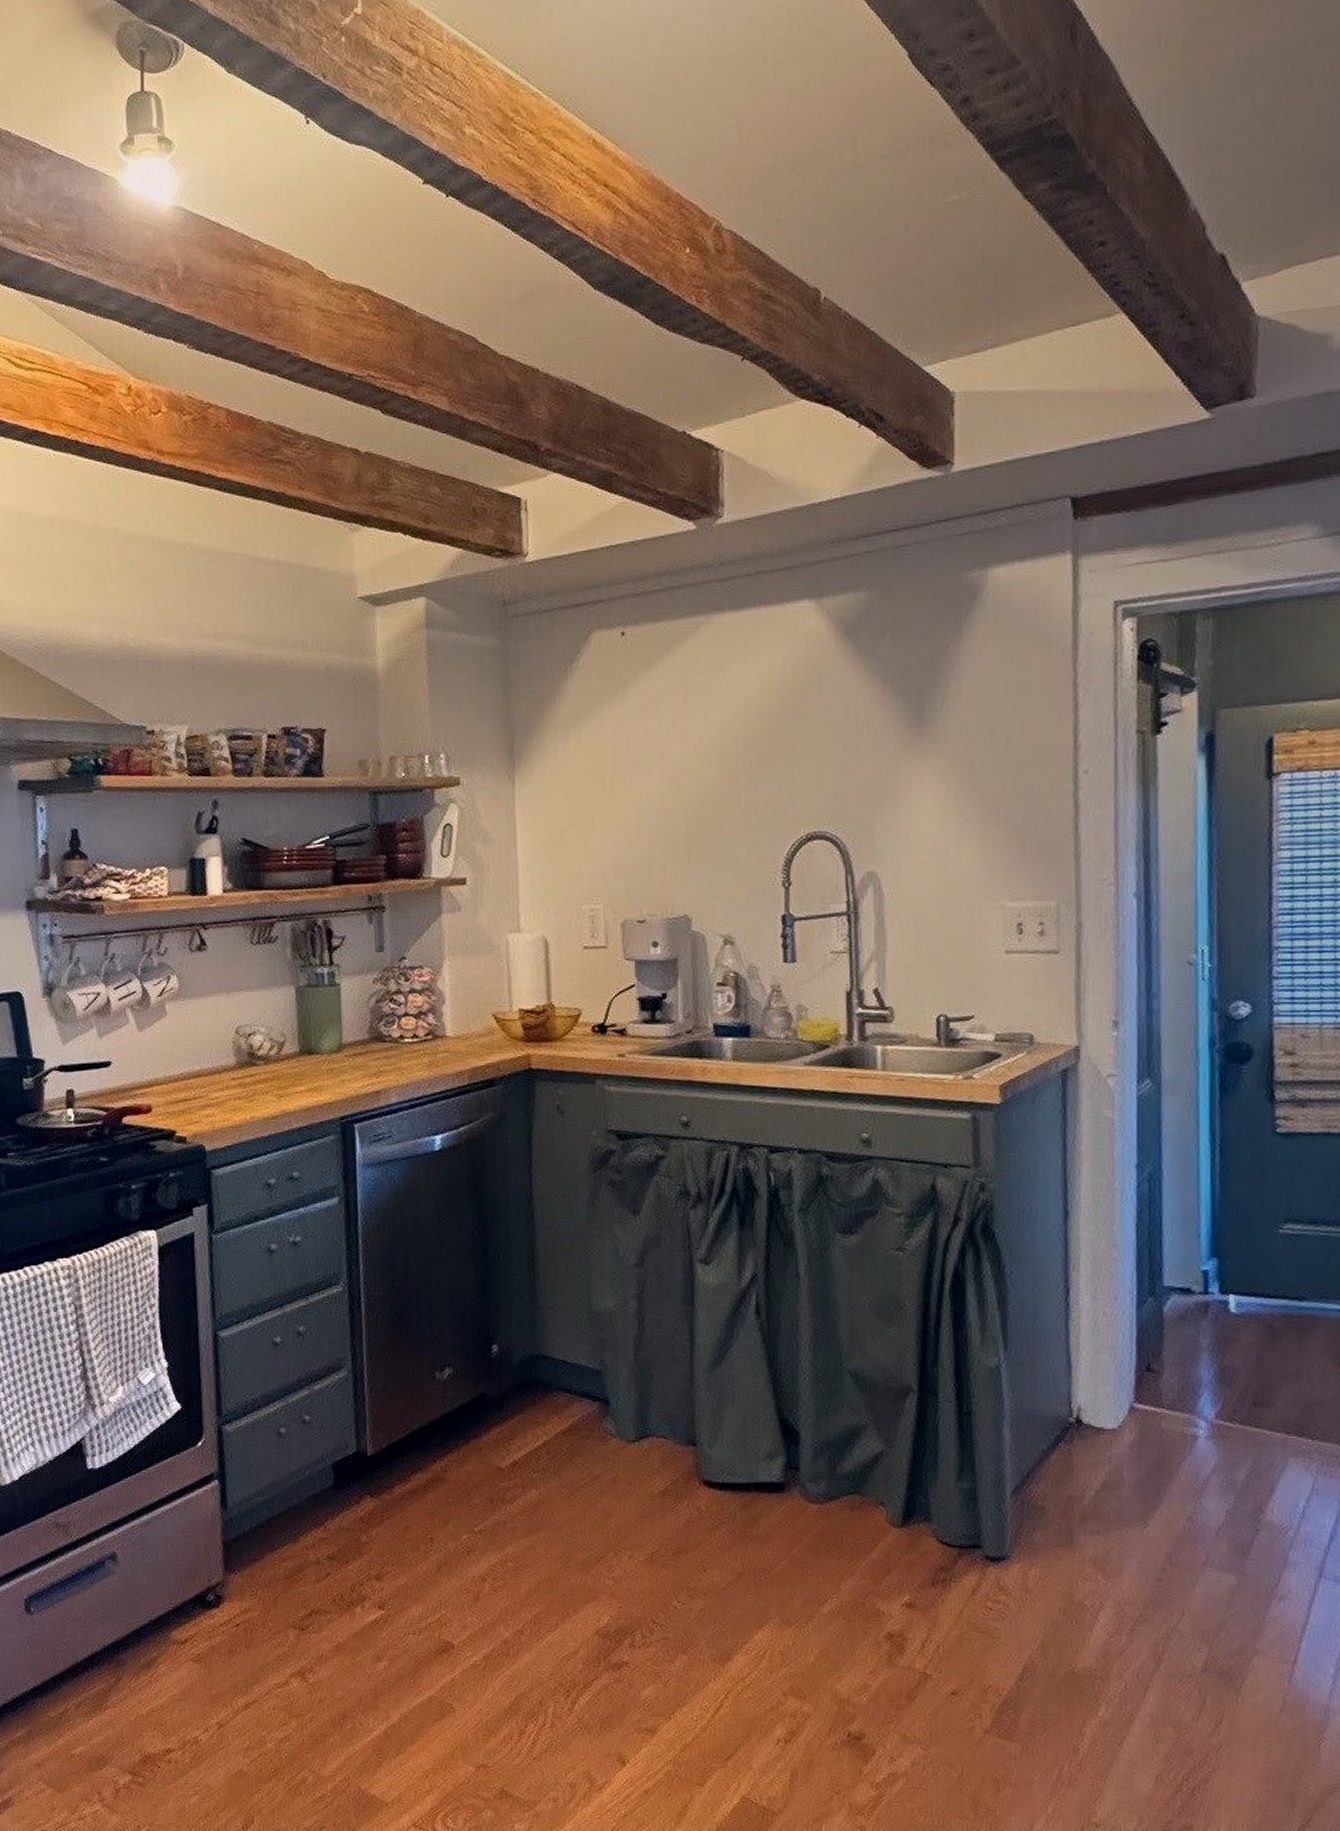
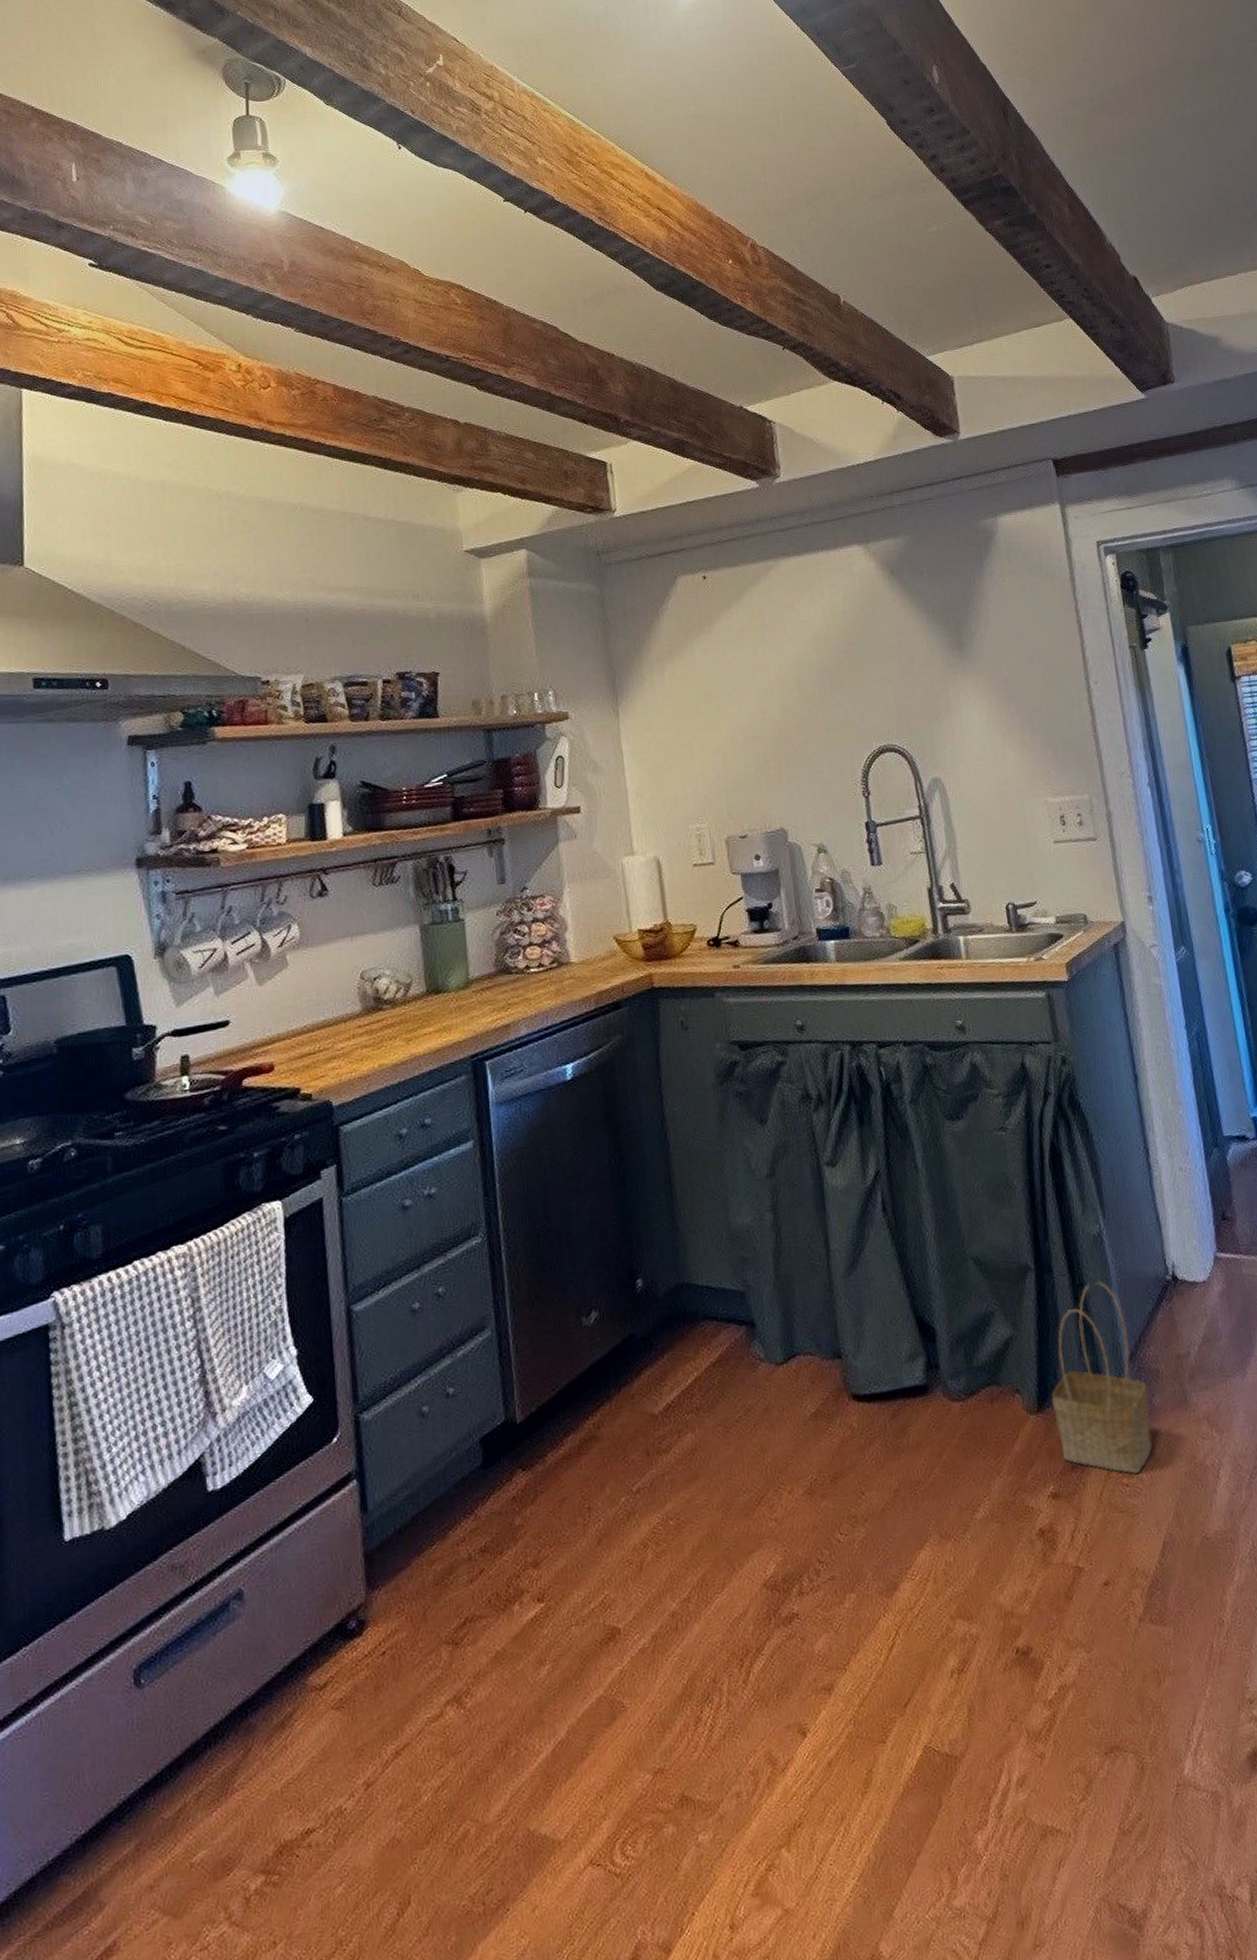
basket: none [918,1413,1030,1600] -> present [1051,1281,1153,1474]

